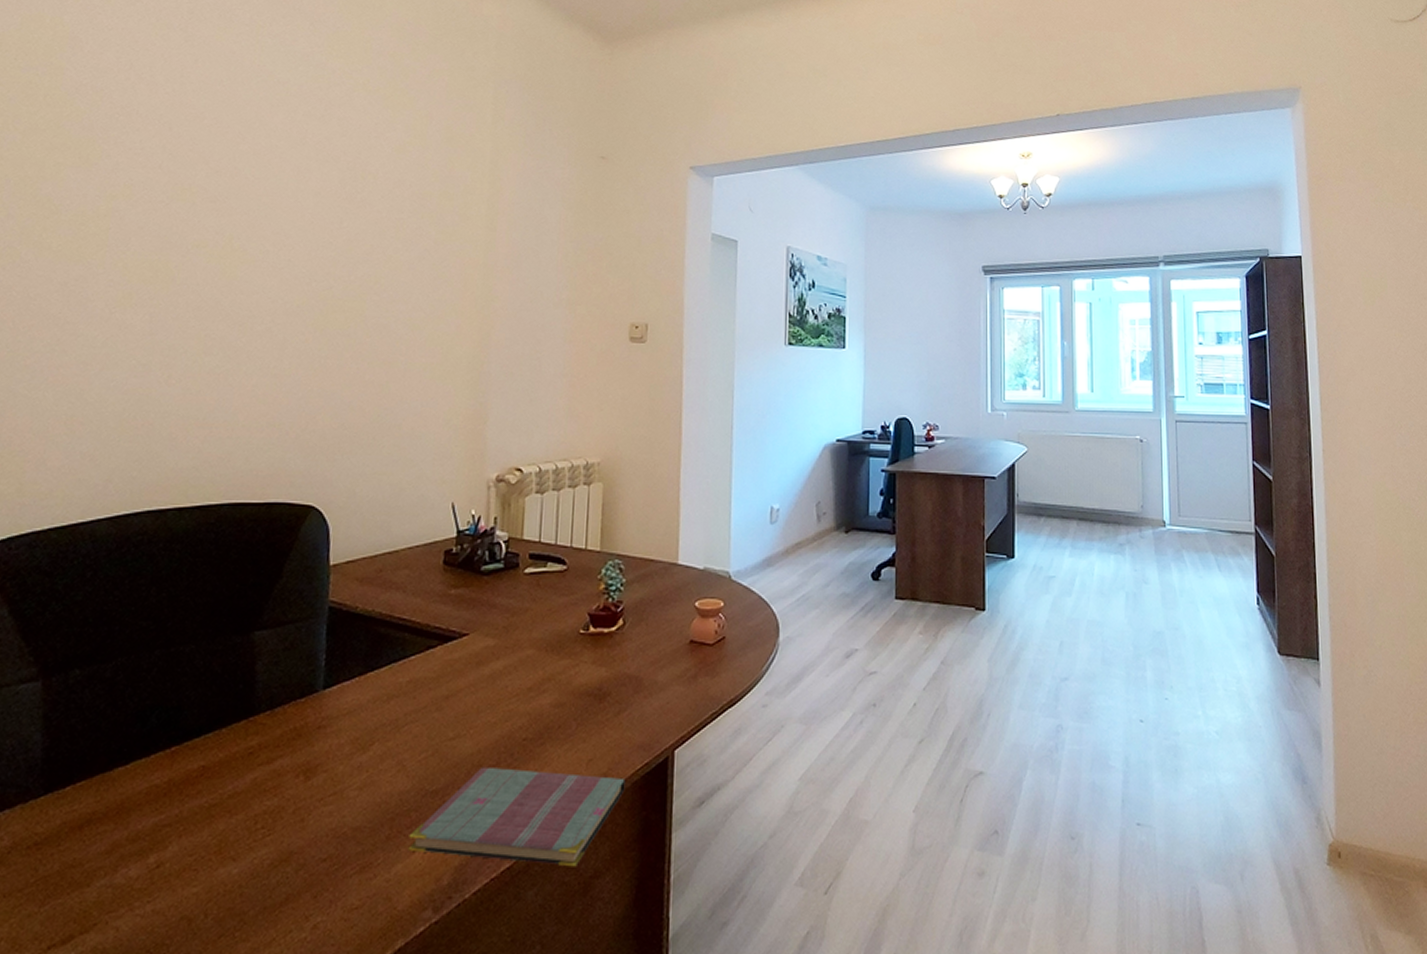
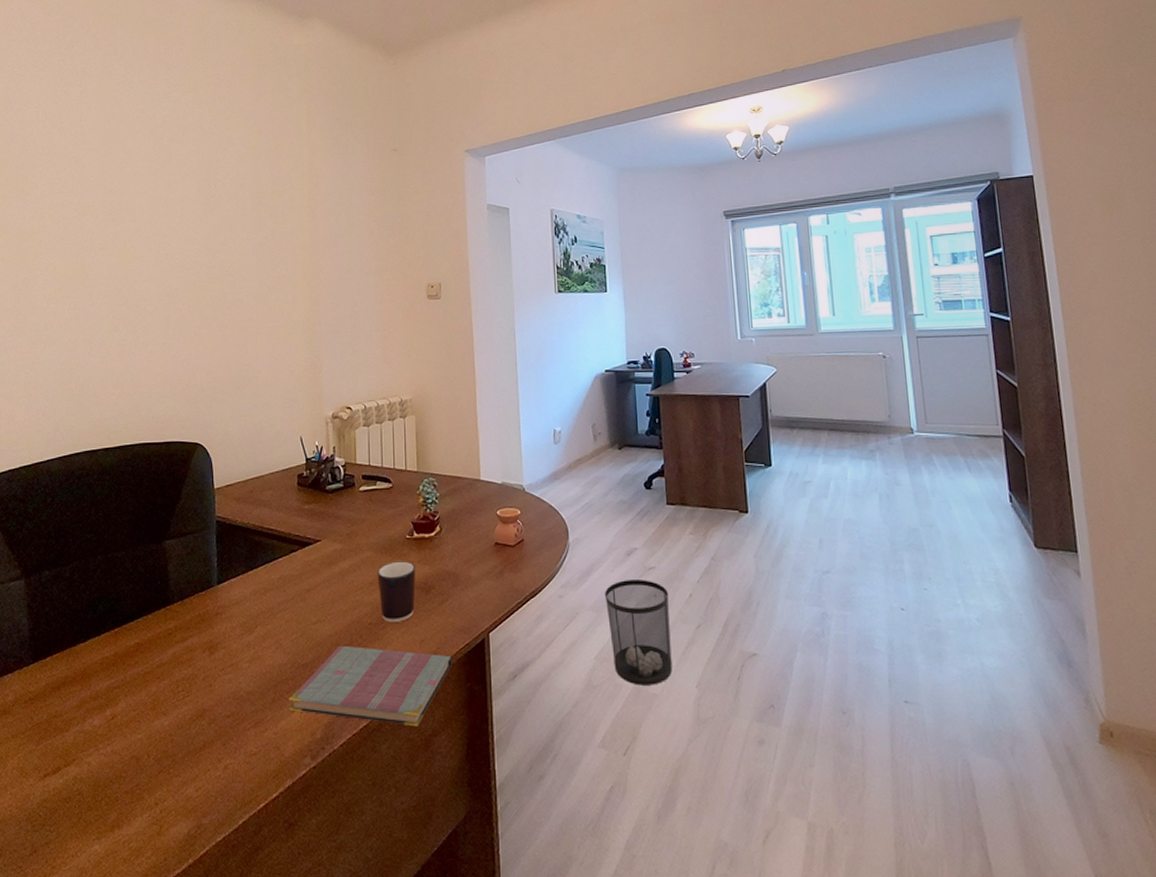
mug: none [538,661,588,737] -> present [377,561,415,622]
waste bin: none [817,686,891,811] -> present [605,580,673,685]

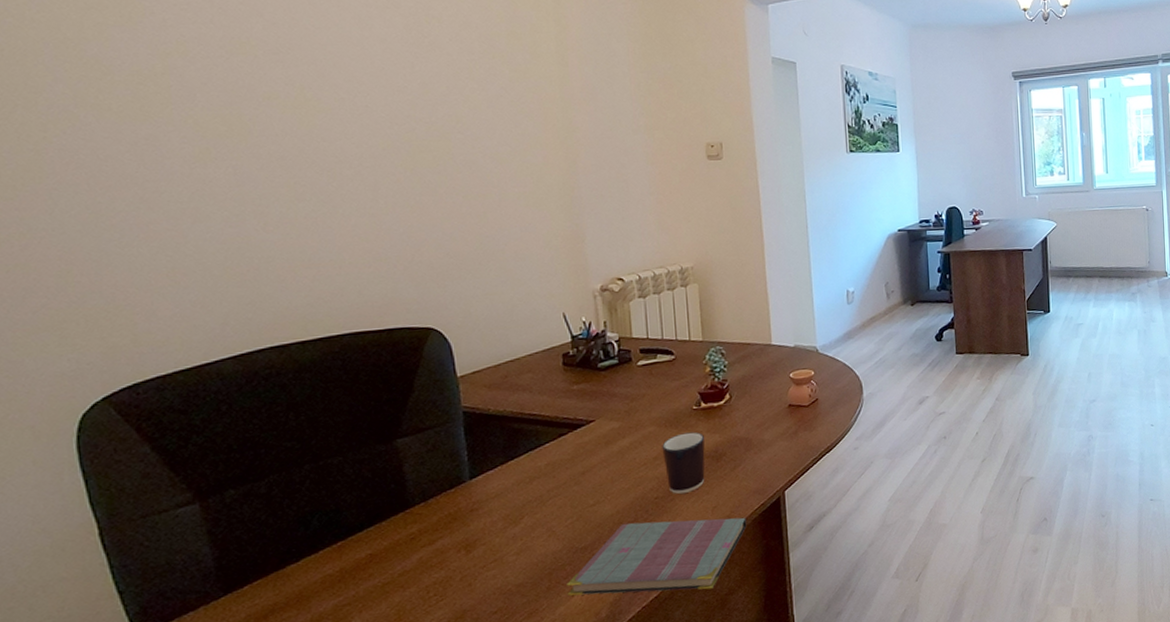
waste bin: present [605,580,673,685] -> none [898,424,960,519]

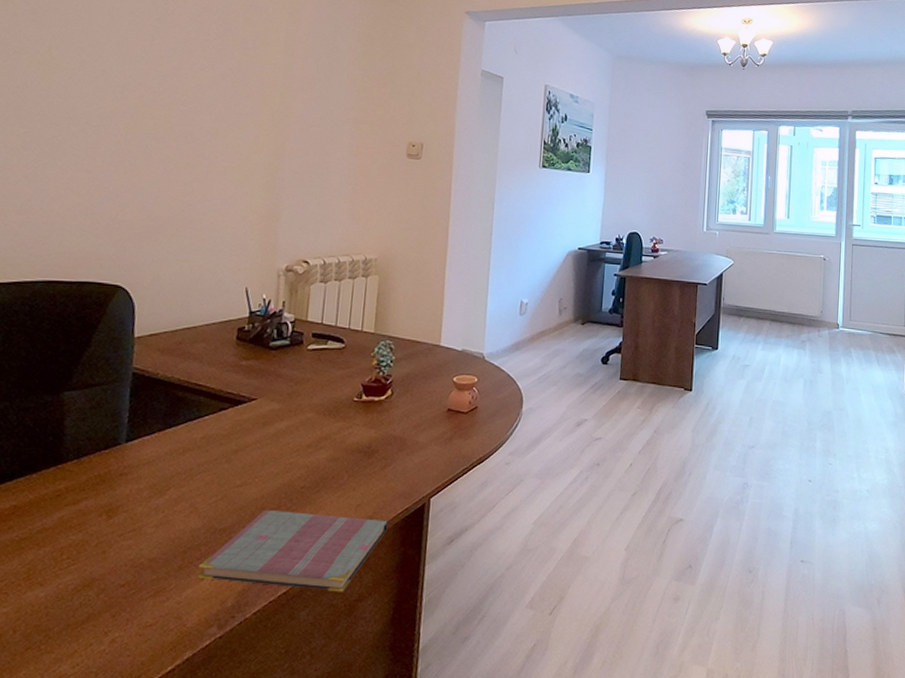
mug: present [662,431,705,494] -> none [316,424,360,486]

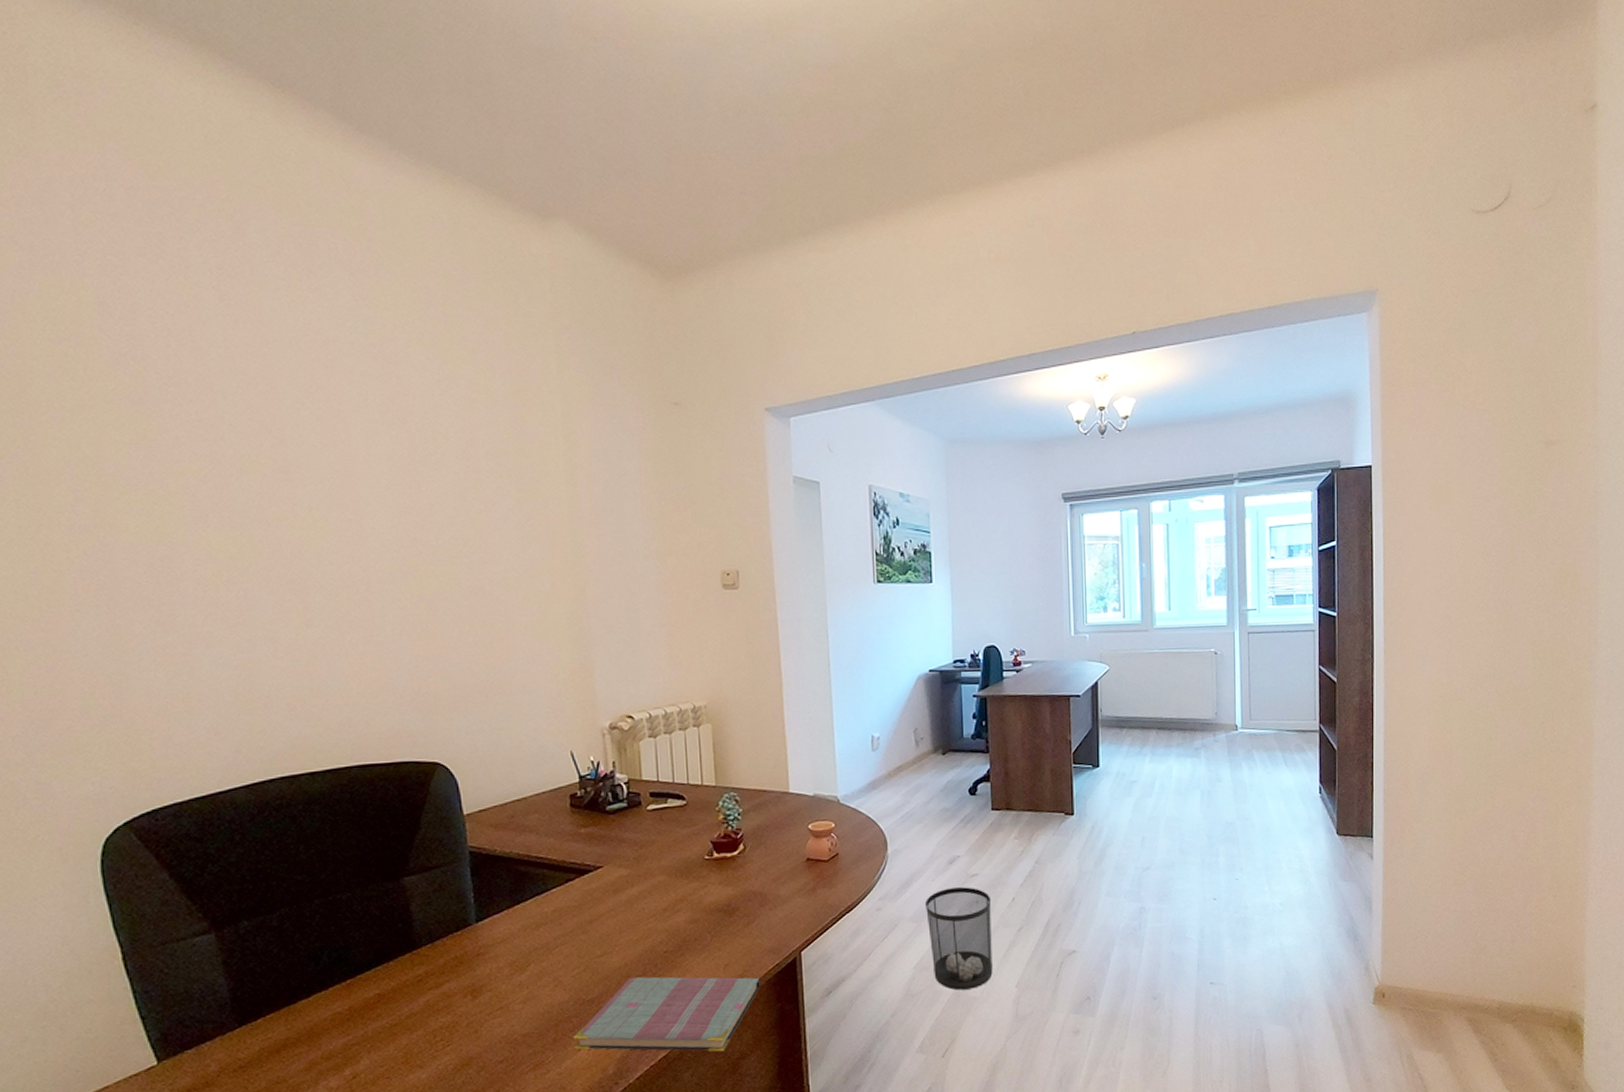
waste bin: none [550,449,612,549] -> present [926,887,993,990]

